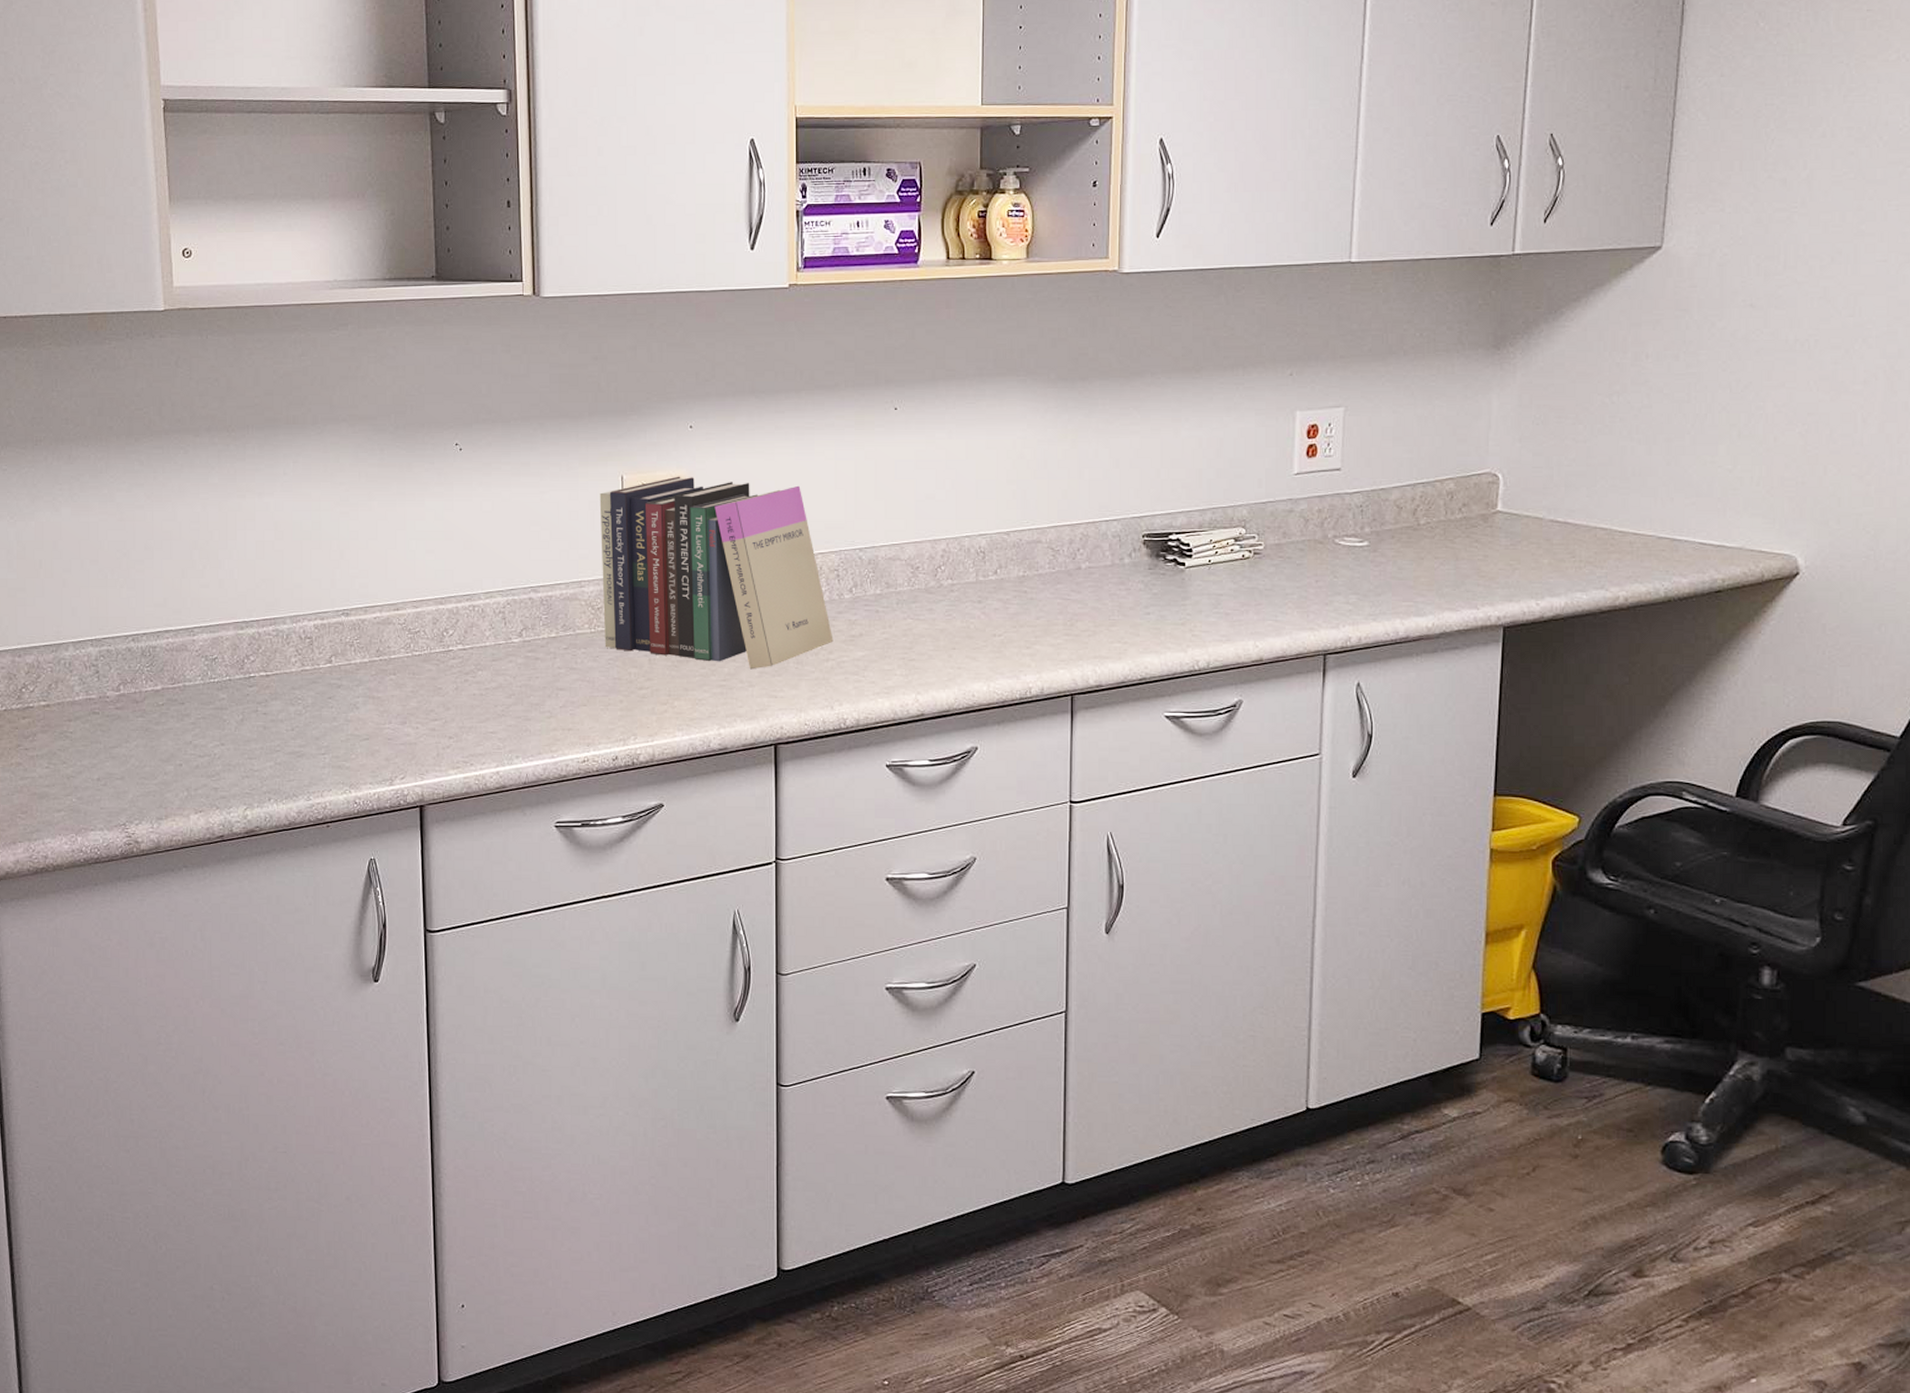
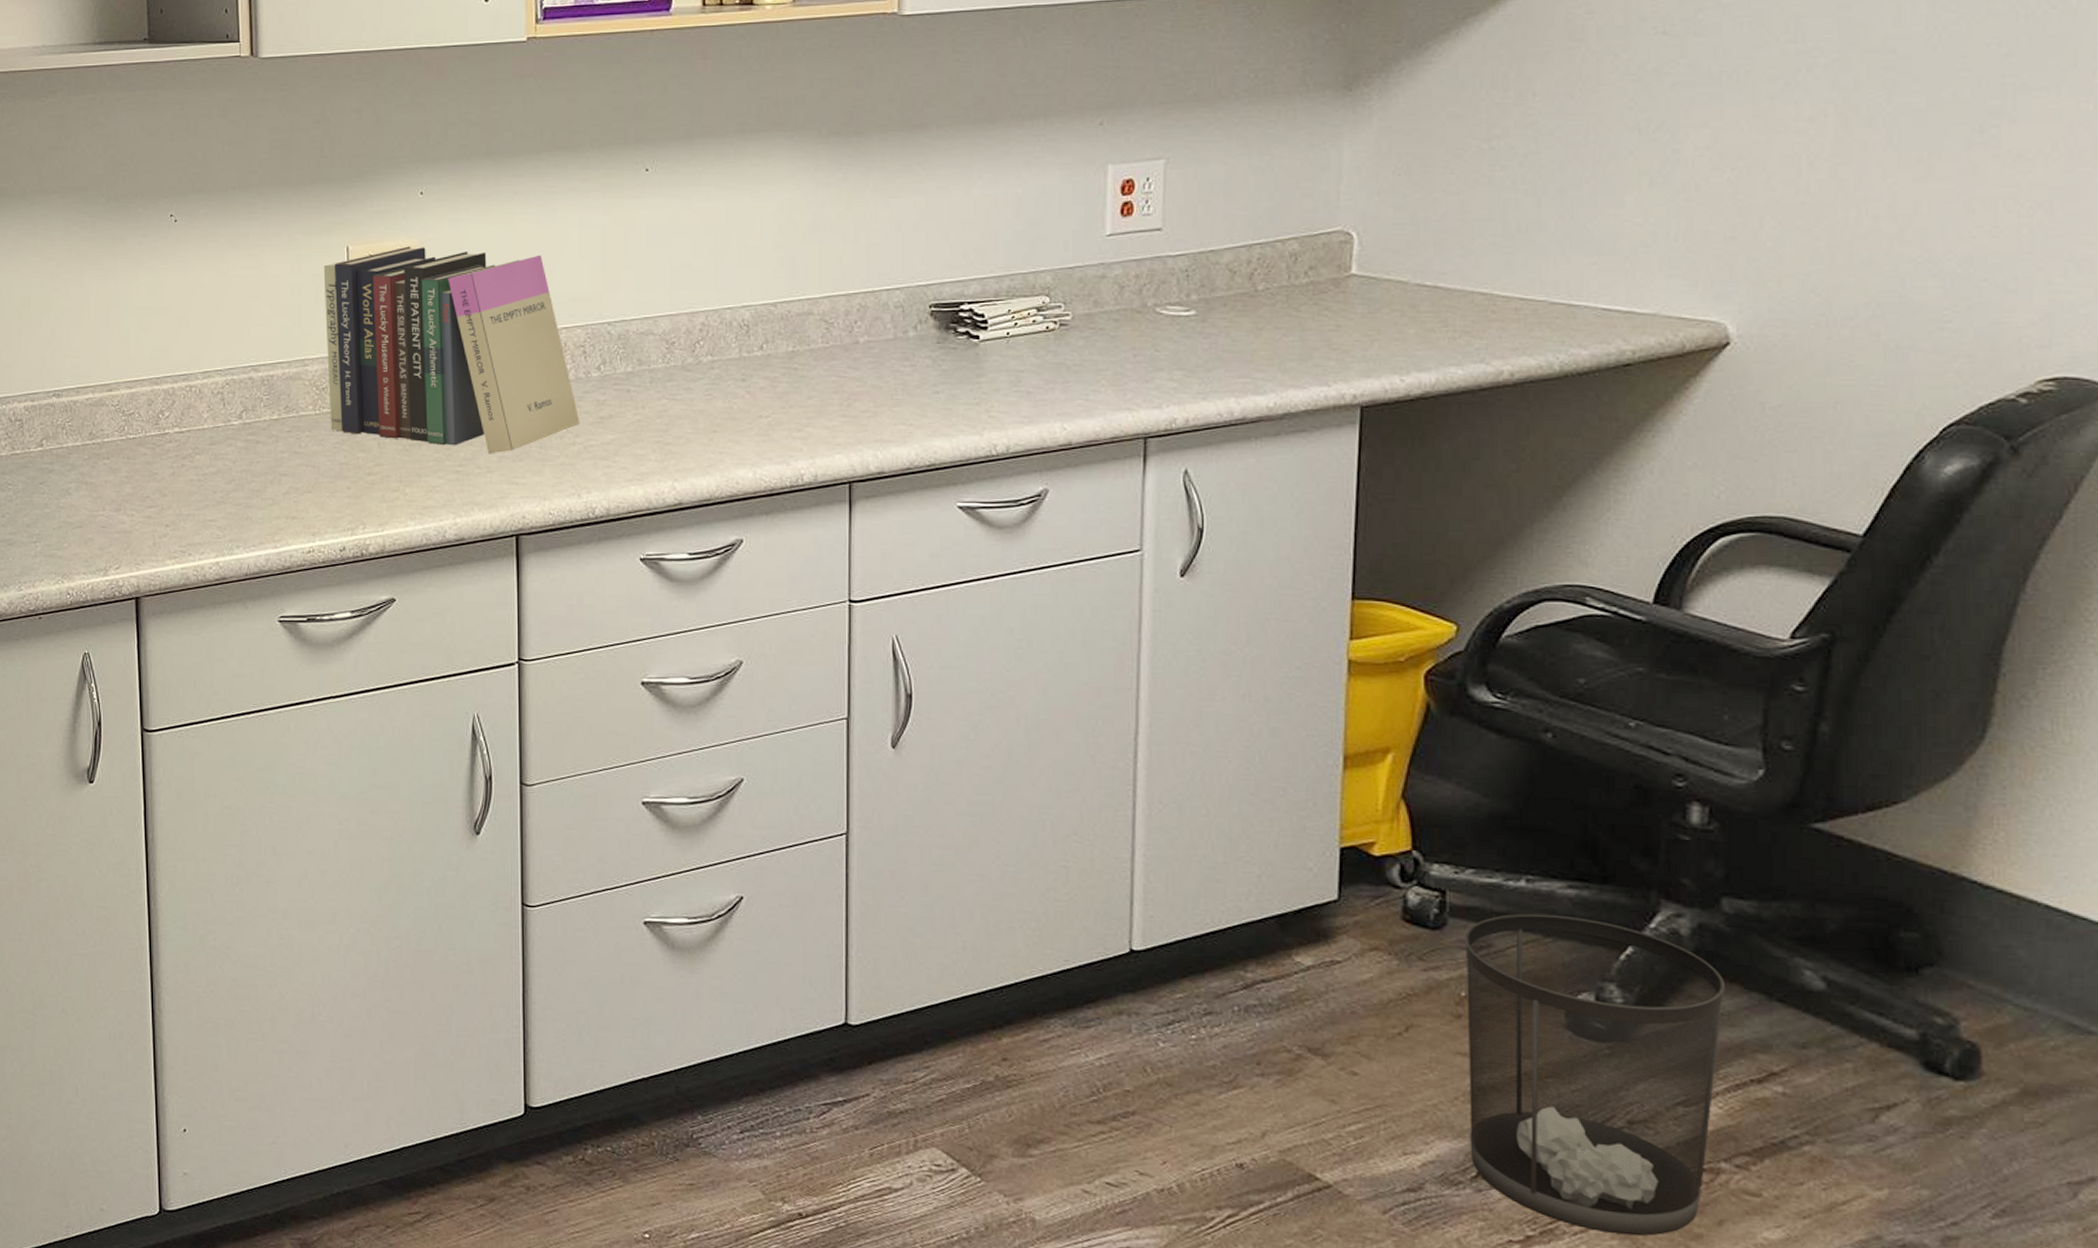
waste bin: none [1581,1065,1787,1340] -> present [1464,913,1724,1236]

